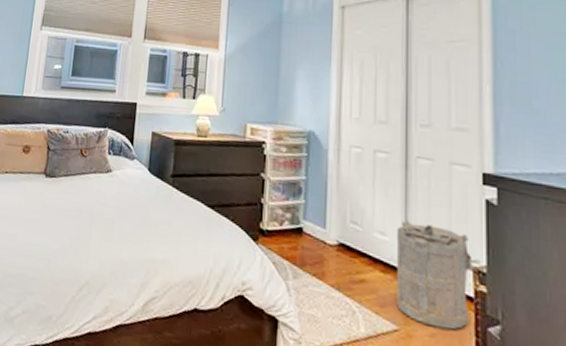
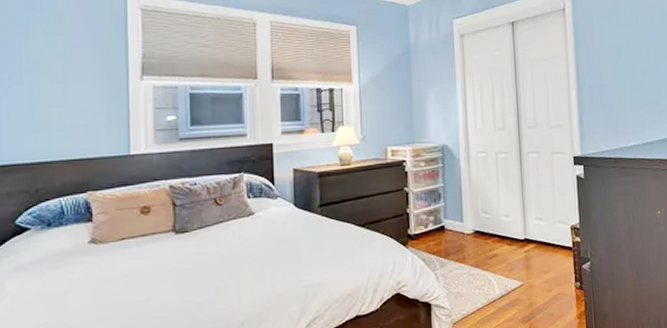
laundry hamper: present [396,220,480,330] -> none [516,202,575,276]

